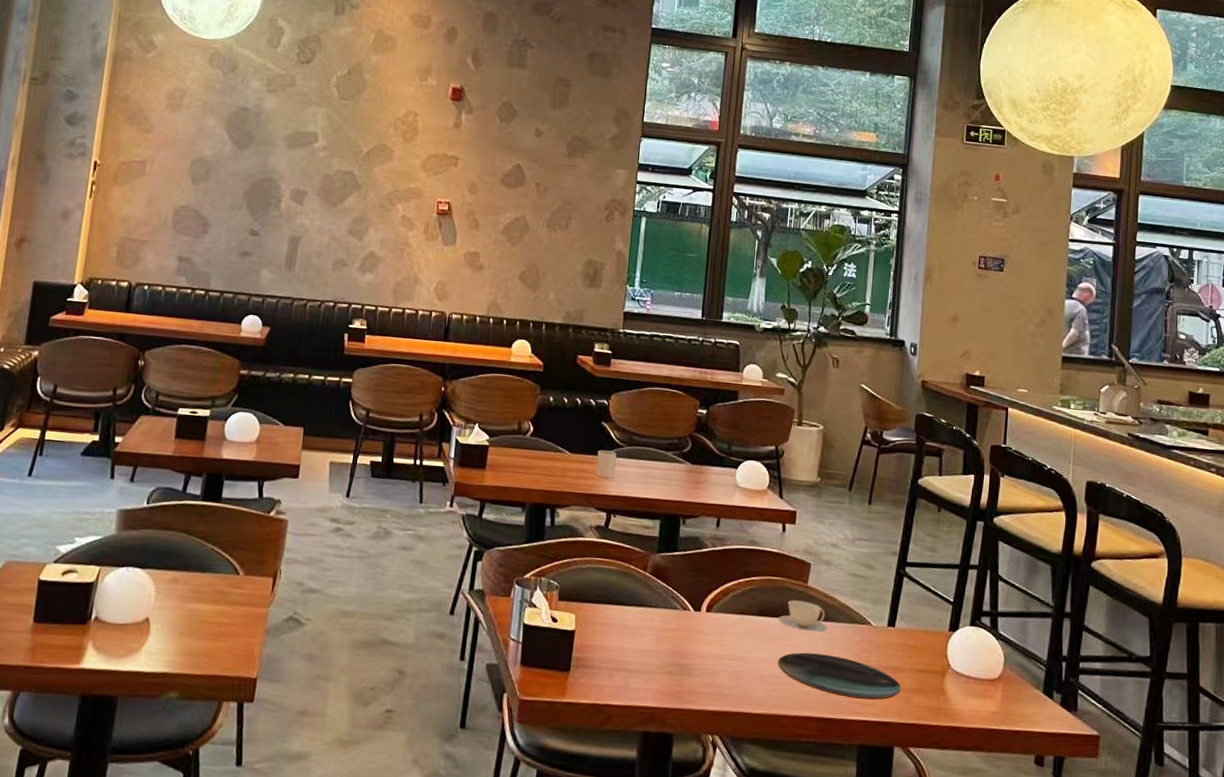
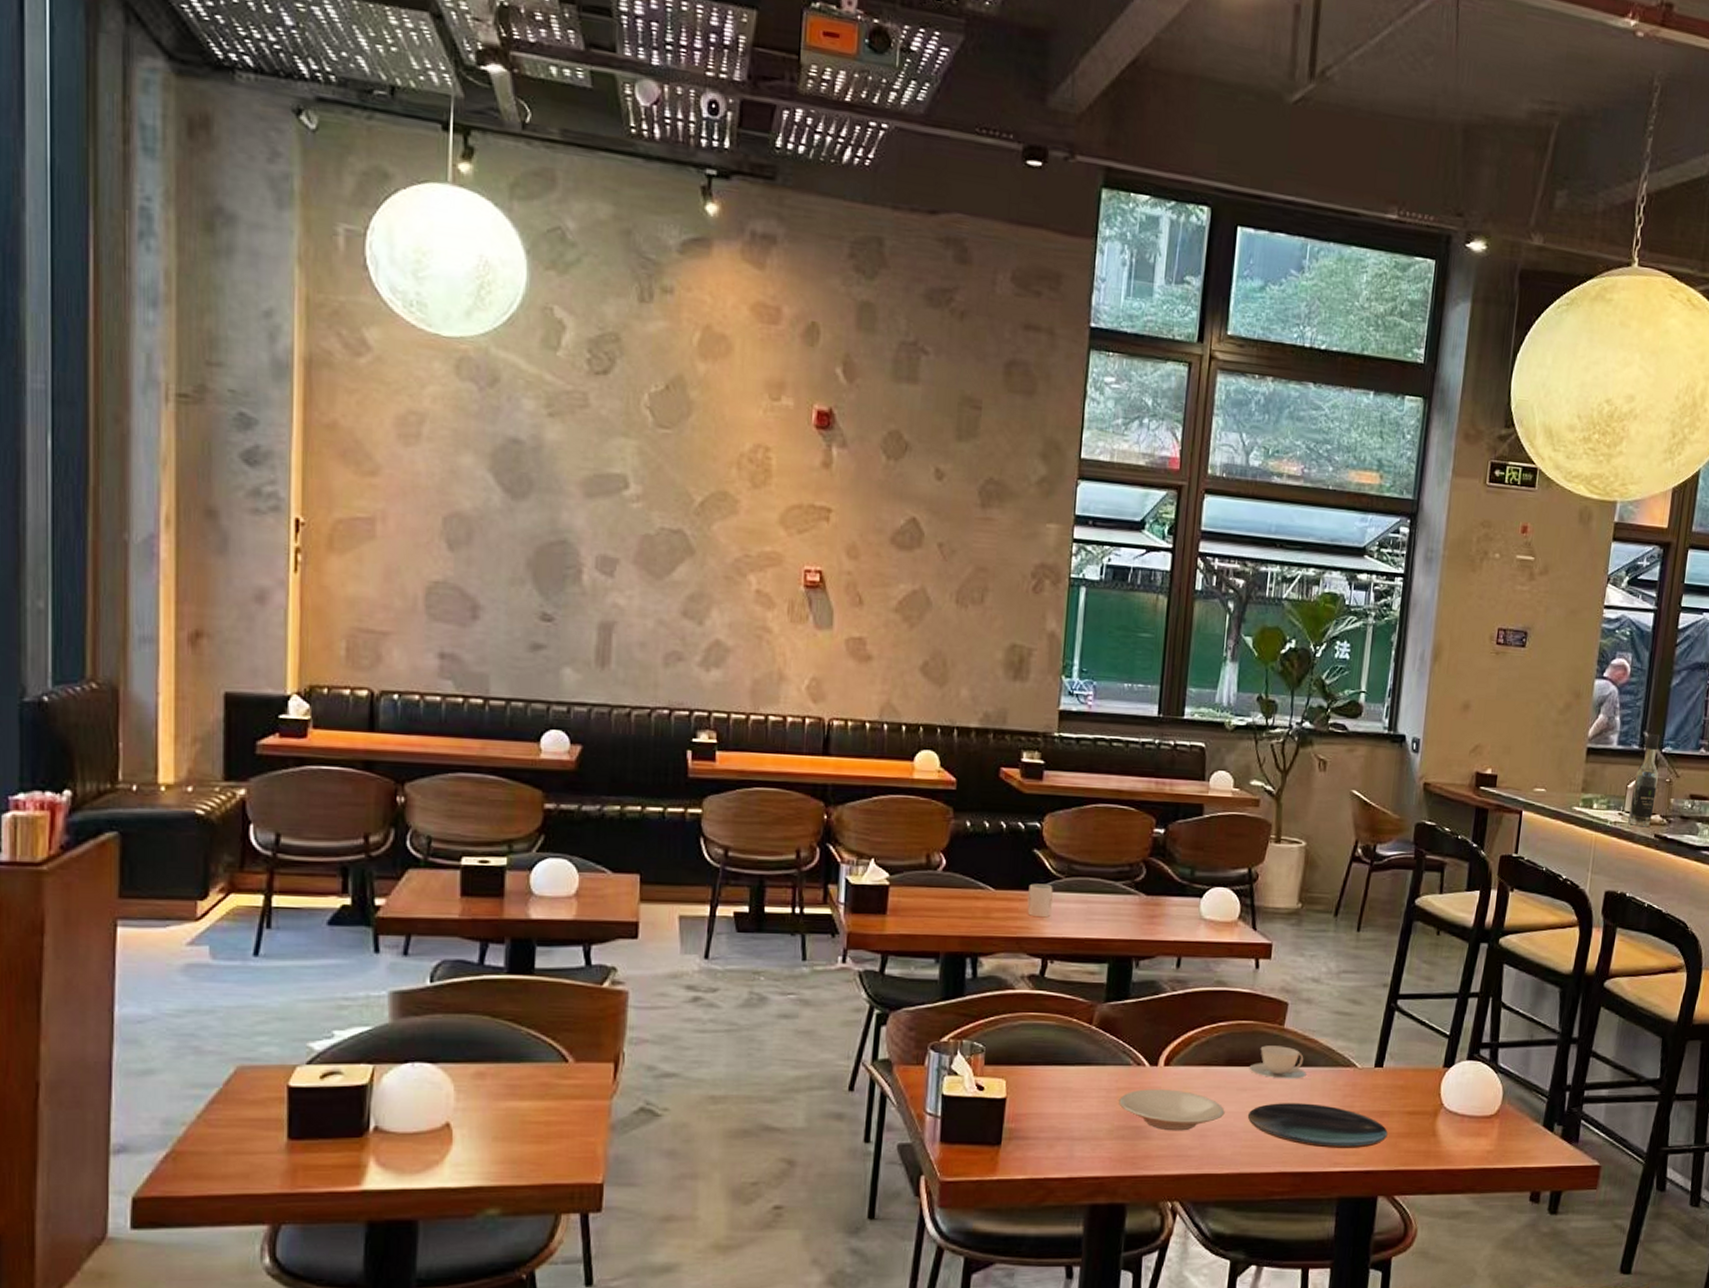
saucer: none [667,631,758,672] -> present [1118,1089,1225,1131]
bottle: none [1103,346,1128,427] -> present [1628,733,1660,828]

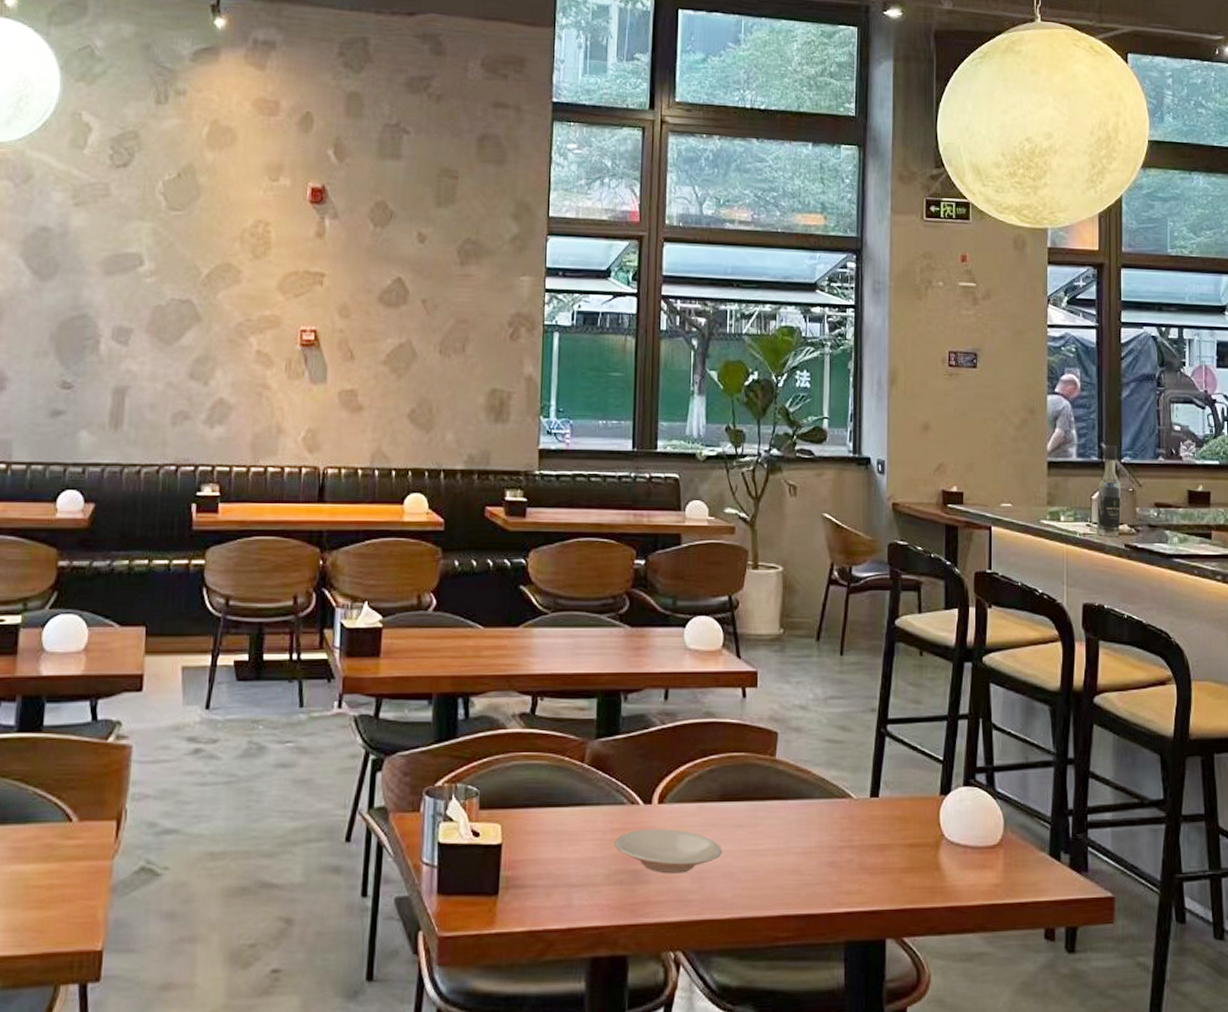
mug: present [1027,883,1053,918] -> none [516,620,540,654]
plate: present [1247,1103,1388,1149] -> none [745,839,890,888]
teacup: present [1249,1045,1307,1079] -> none [743,778,802,814]

